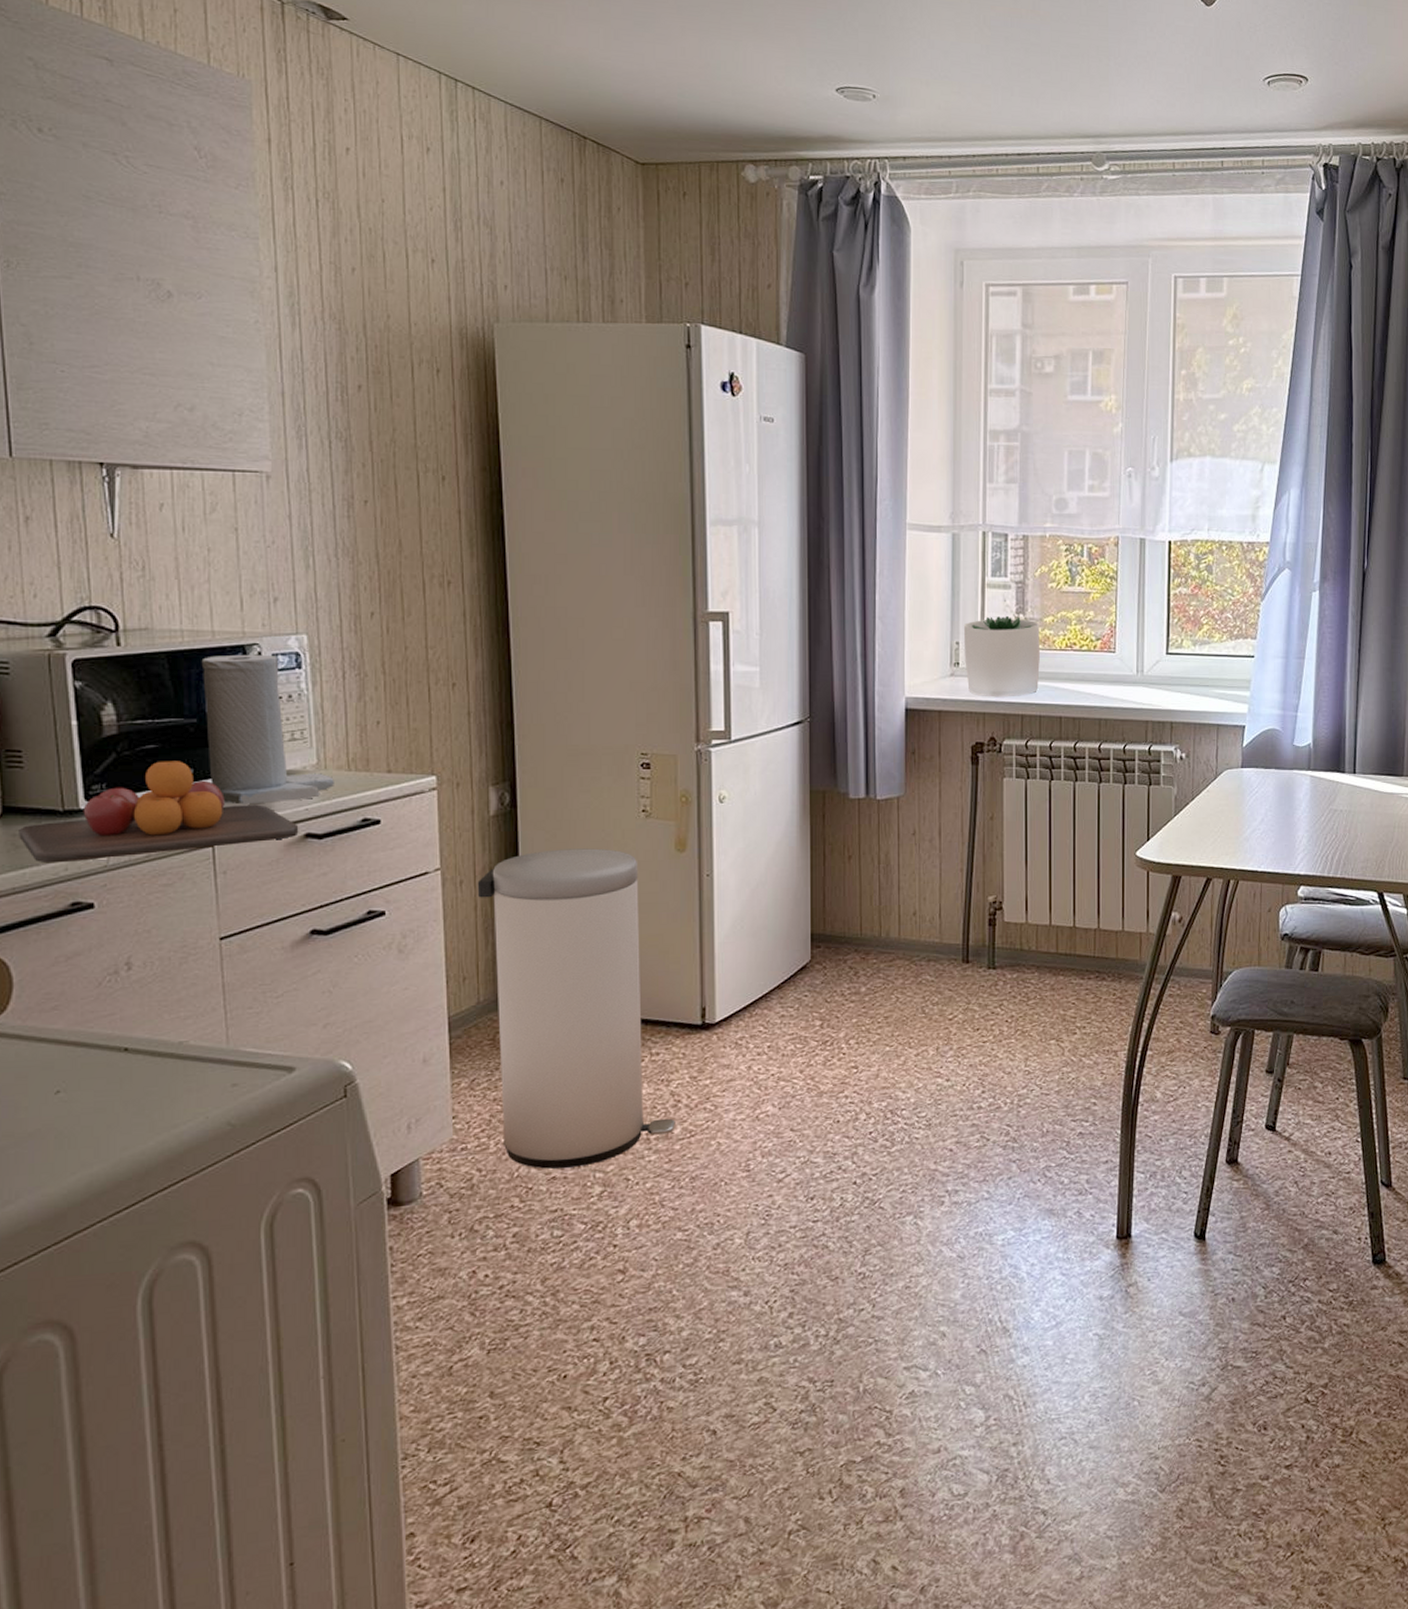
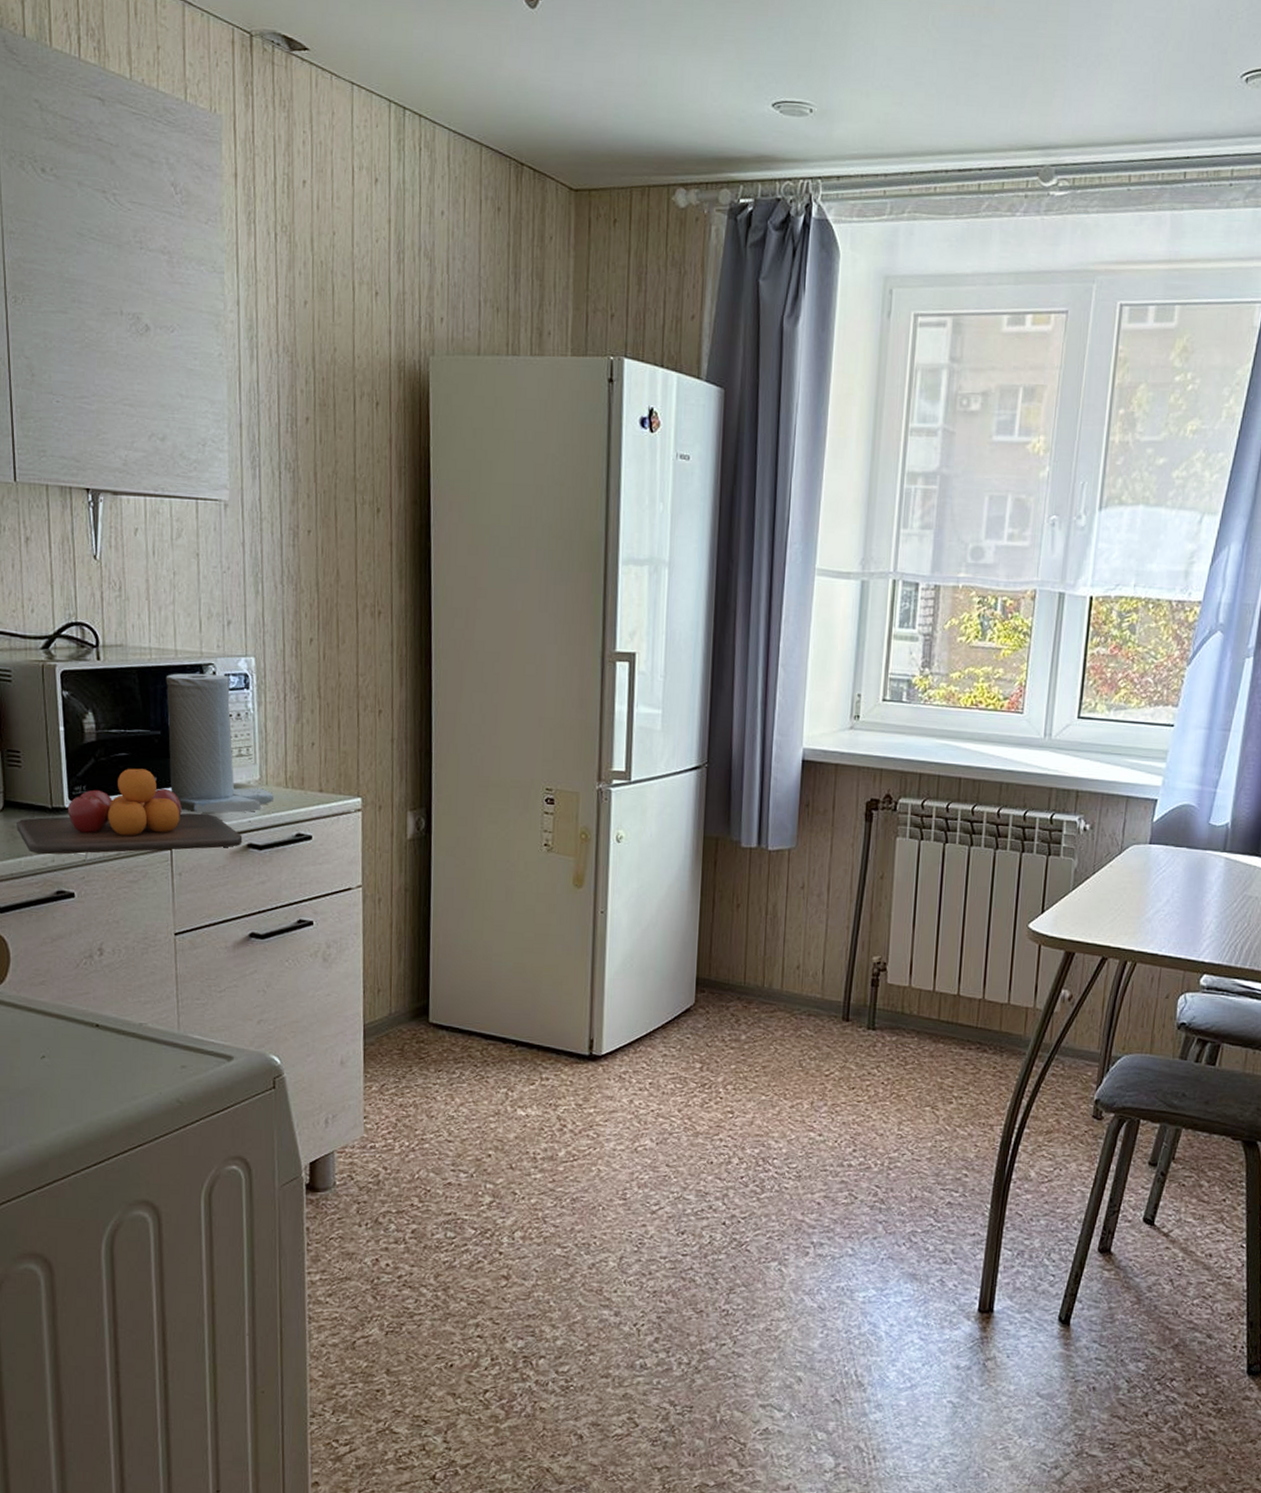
pedal bin: present [477,848,676,1169] -> none [393,875,561,1176]
planter: present [963,615,1040,698] -> none [865,669,945,755]

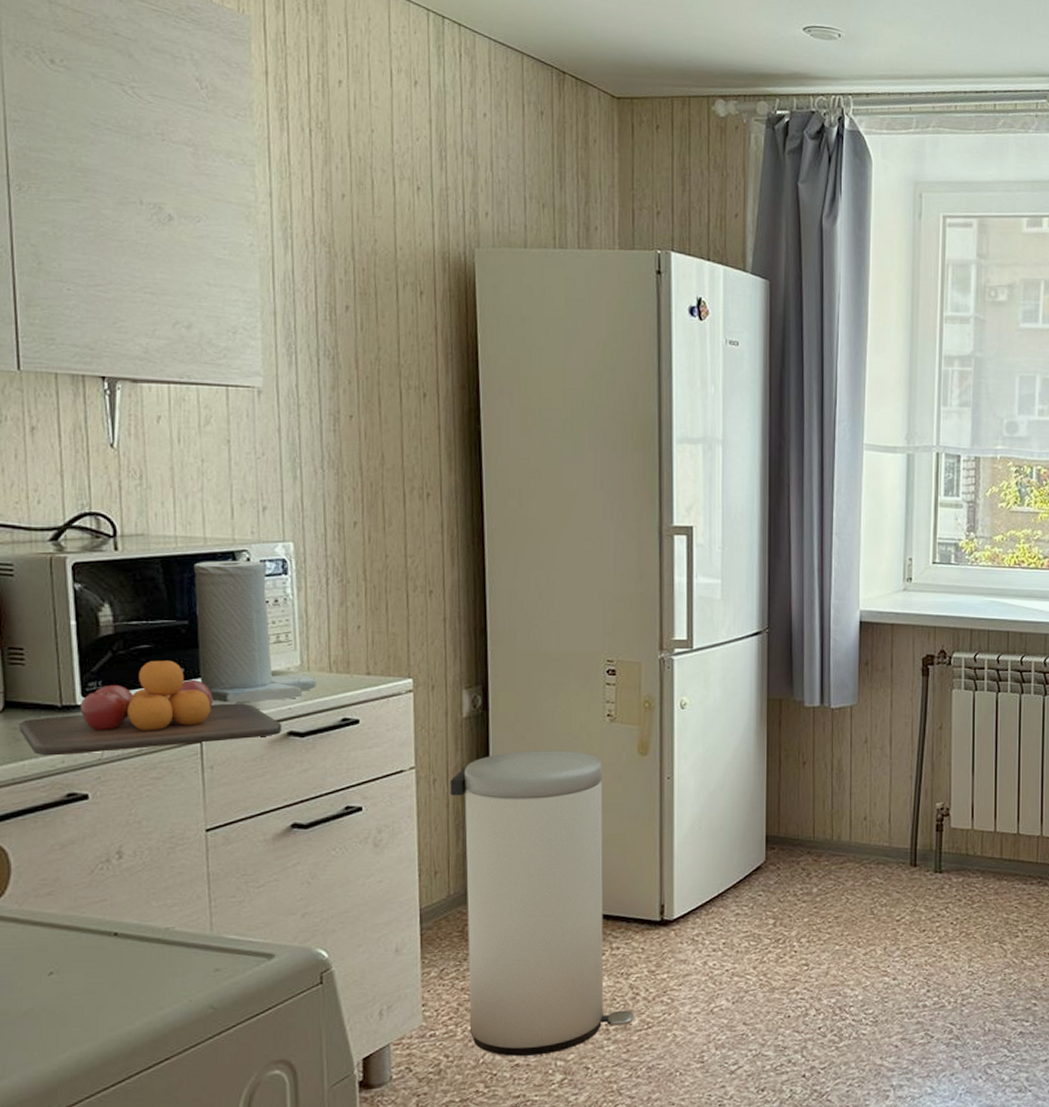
pedal bin: none [393,875,561,1176] -> present [449,750,634,1056]

